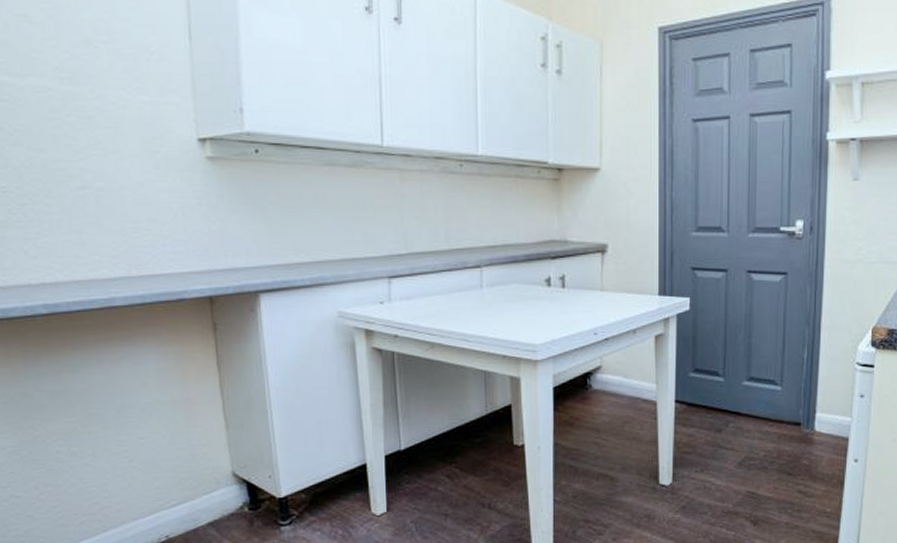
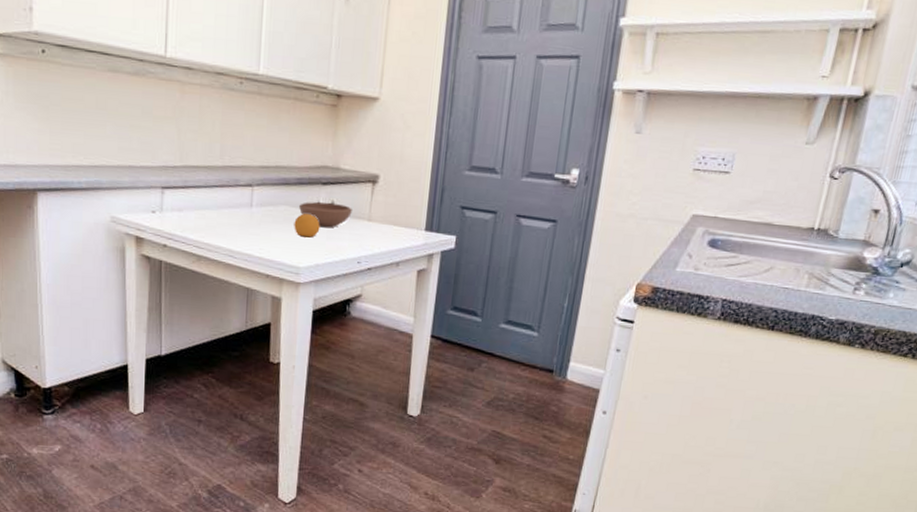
fruit: none [526,290,553,314] -> present [294,214,320,238]
bowl: none [530,277,584,302] -> present [299,202,352,228]

